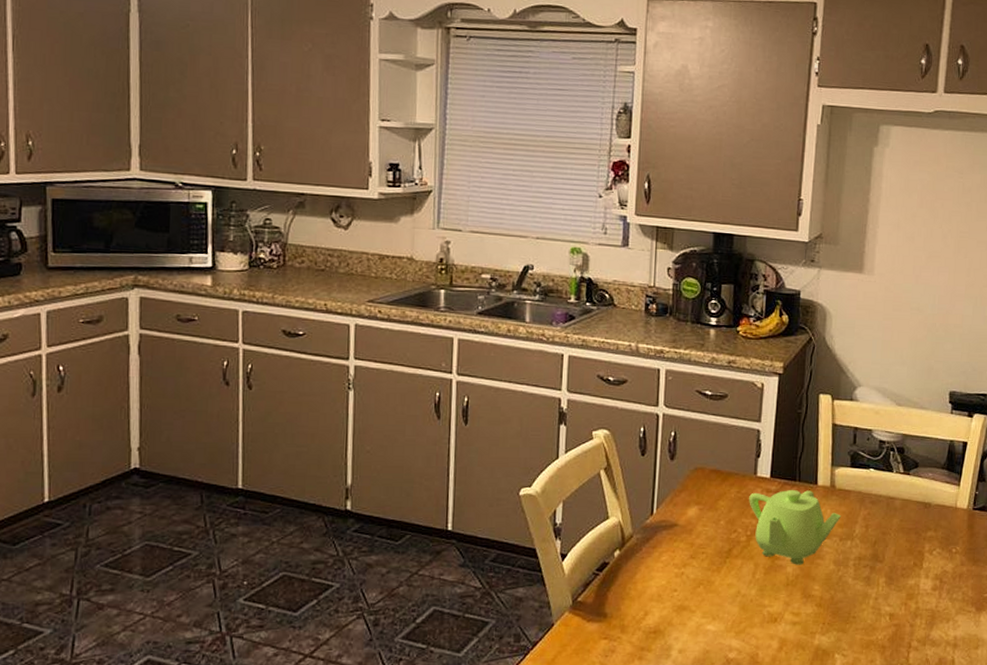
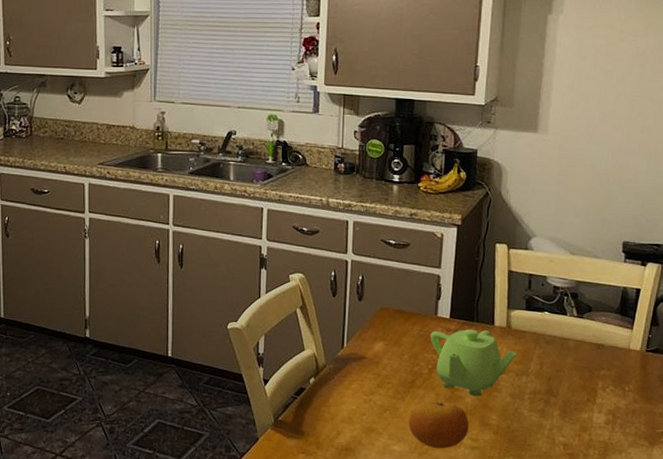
fruit: none [724,571,790,626] -> present [408,400,469,449]

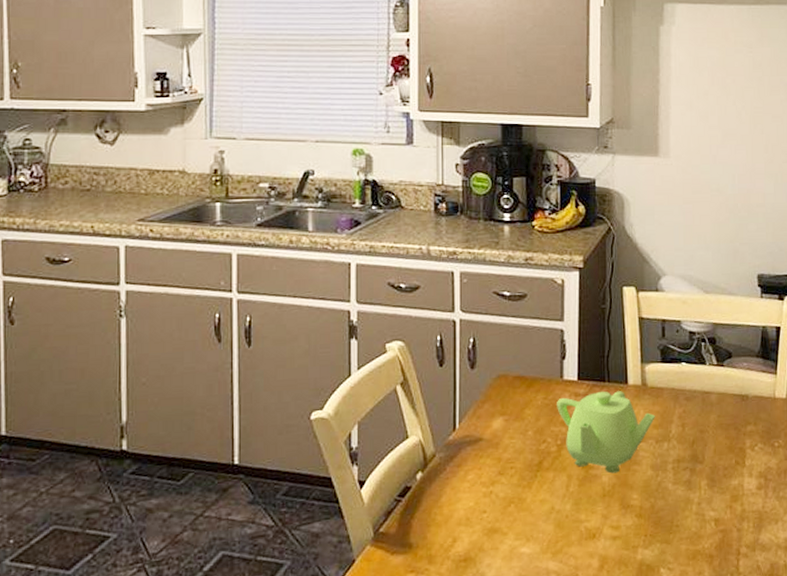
fruit: present [408,400,469,449] -> none [538,483,608,545]

